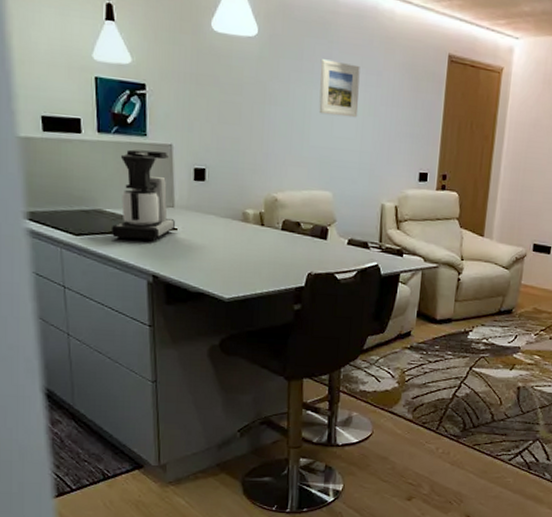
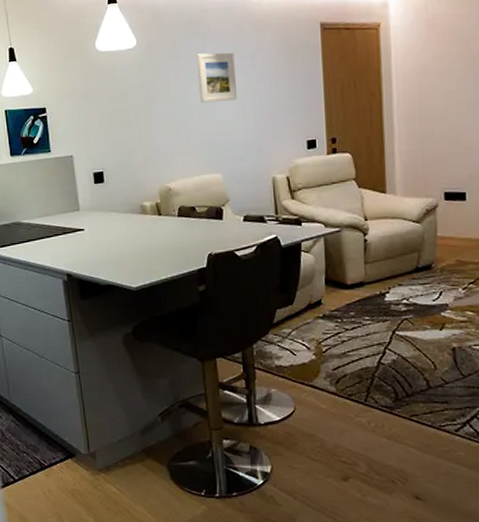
coffee maker: present [110,149,175,241] -> none [28,162,82,246]

